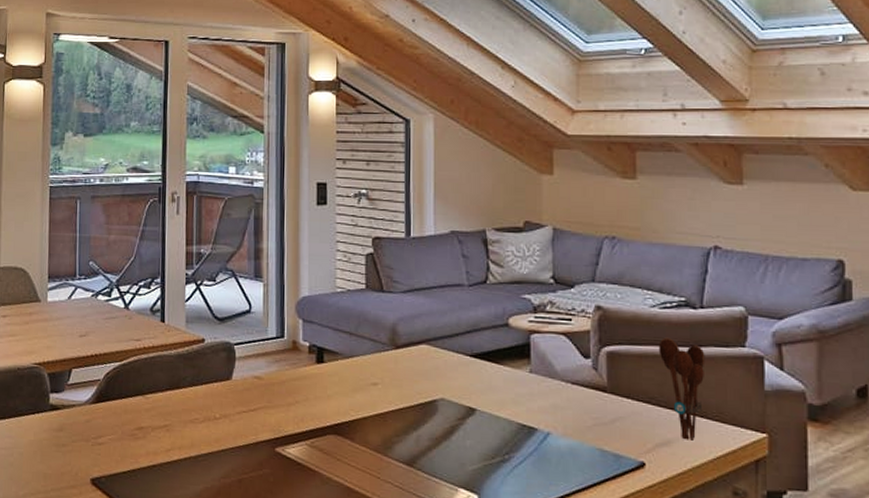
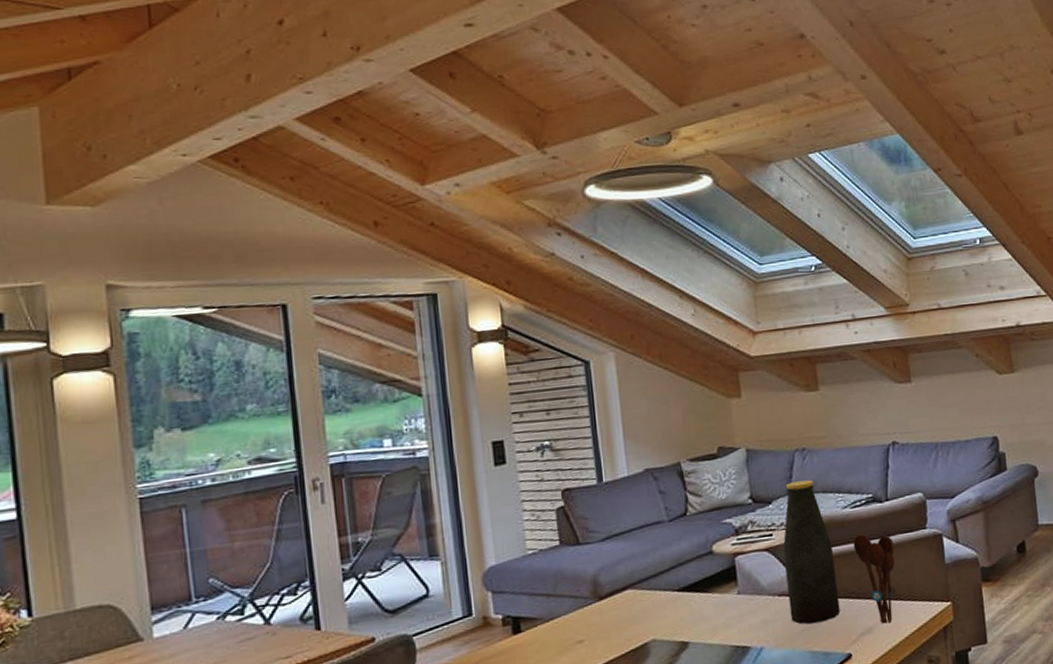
bottle: none [580,269,637,422] -> present [783,480,841,624]

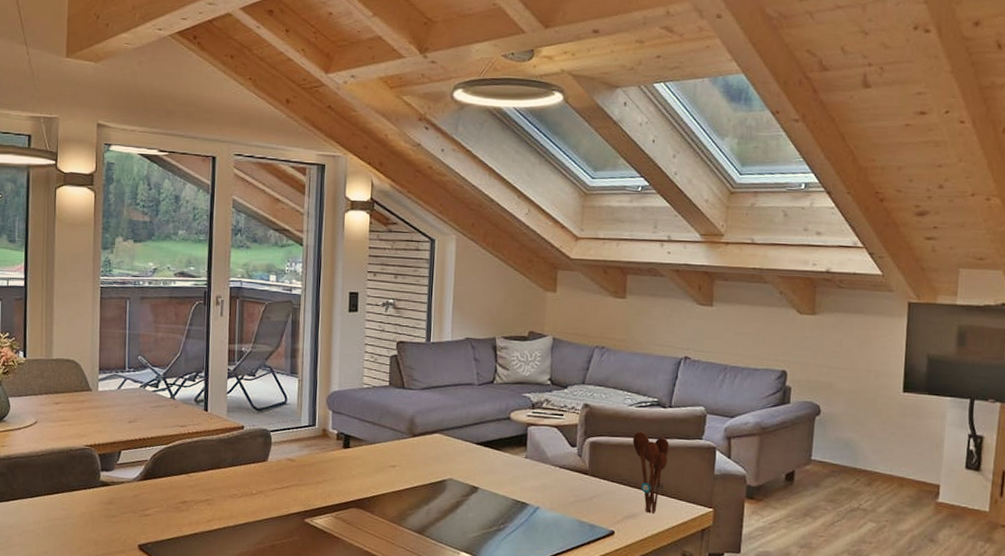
bottle: present [783,480,841,624] -> none [567,374,614,499]

